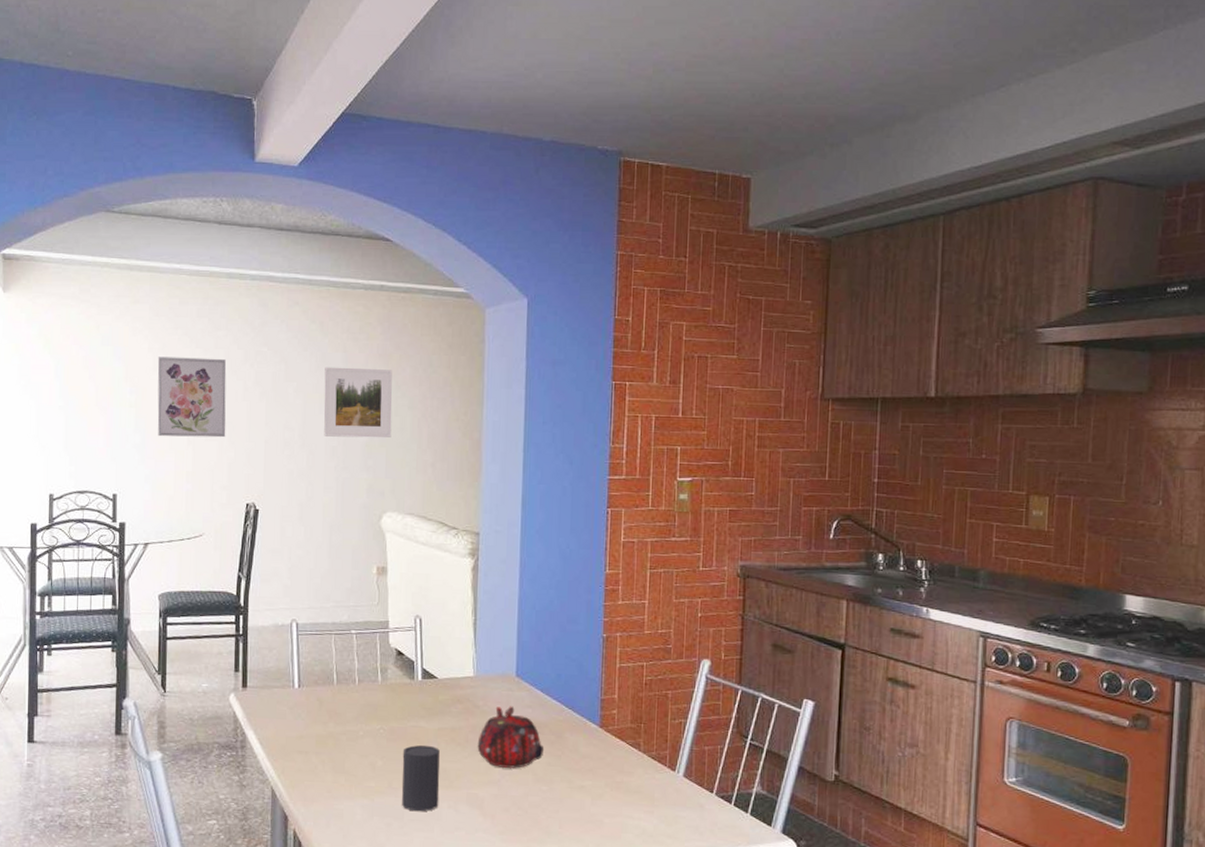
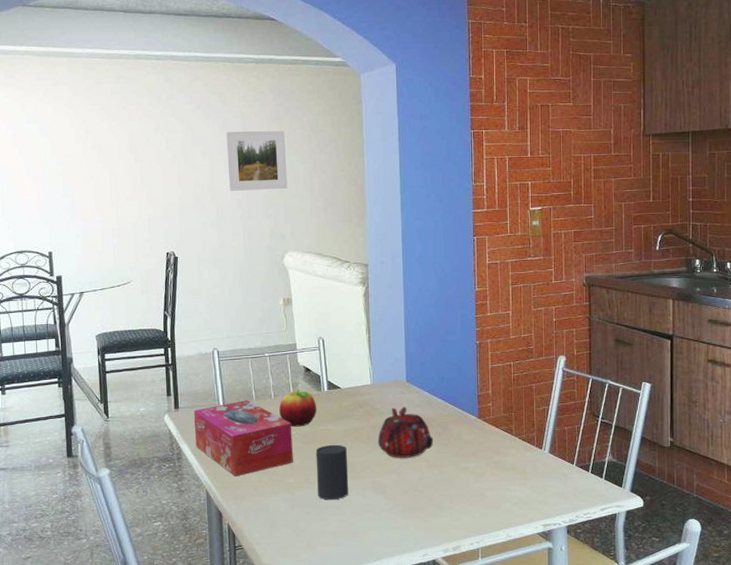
wall art: present [157,356,227,438] -> none [79,129,144,200]
tissue box: none [263,684,377,774] -> present [193,400,293,477]
fruit: none [363,676,408,721] -> present [279,389,317,427]

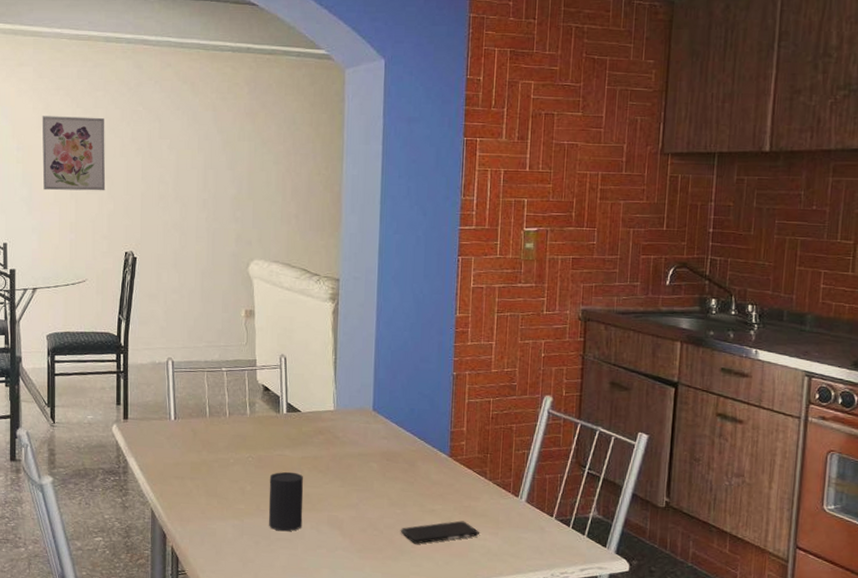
wall art: none [79,129,144,200] -> present [42,116,106,191]
tissue box: present [193,400,293,477] -> none [142,416,246,497]
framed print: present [226,131,288,191] -> none [195,125,259,191]
fruit: present [279,389,317,427] -> none [234,409,274,450]
teapot: present [378,406,434,458] -> none [337,437,399,493]
smartphone: none [438,475,510,500] -> present [400,520,479,544]

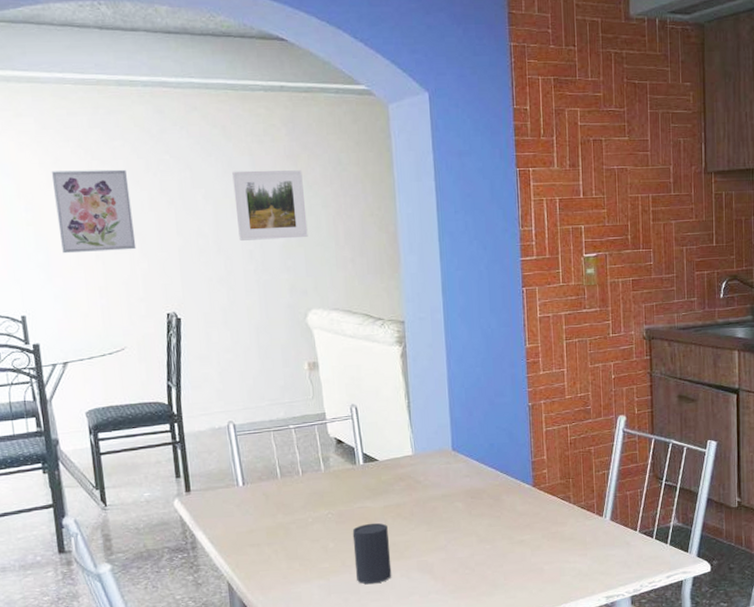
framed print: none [195,125,259,191] -> present [232,170,308,241]
smartphone: present [400,520,479,544] -> none [491,547,569,576]

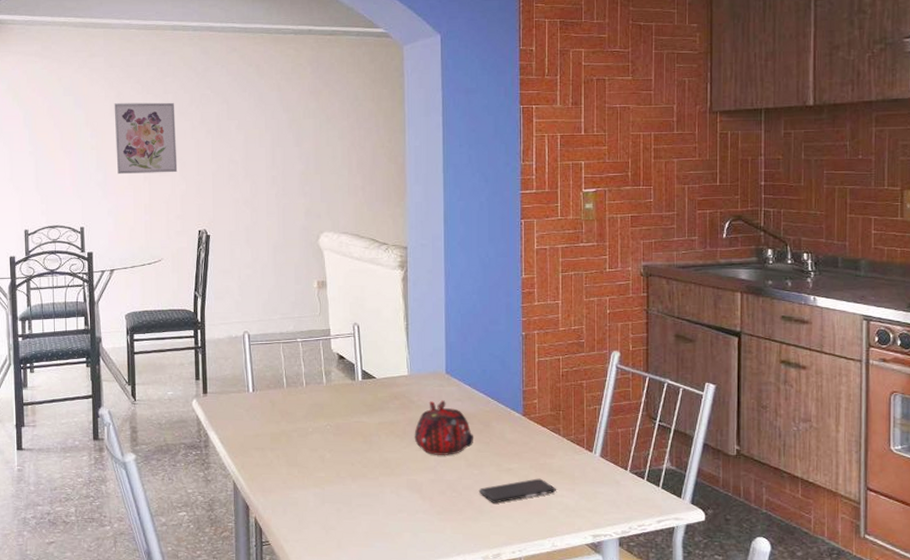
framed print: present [232,170,308,241] -> none [262,104,325,167]
cup: present [352,523,392,584] -> none [348,438,383,498]
teapot: none [422,477,485,534] -> present [414,400,474,455]
smartphone: none [491,547,569,576] -> present [478,478,556,504]

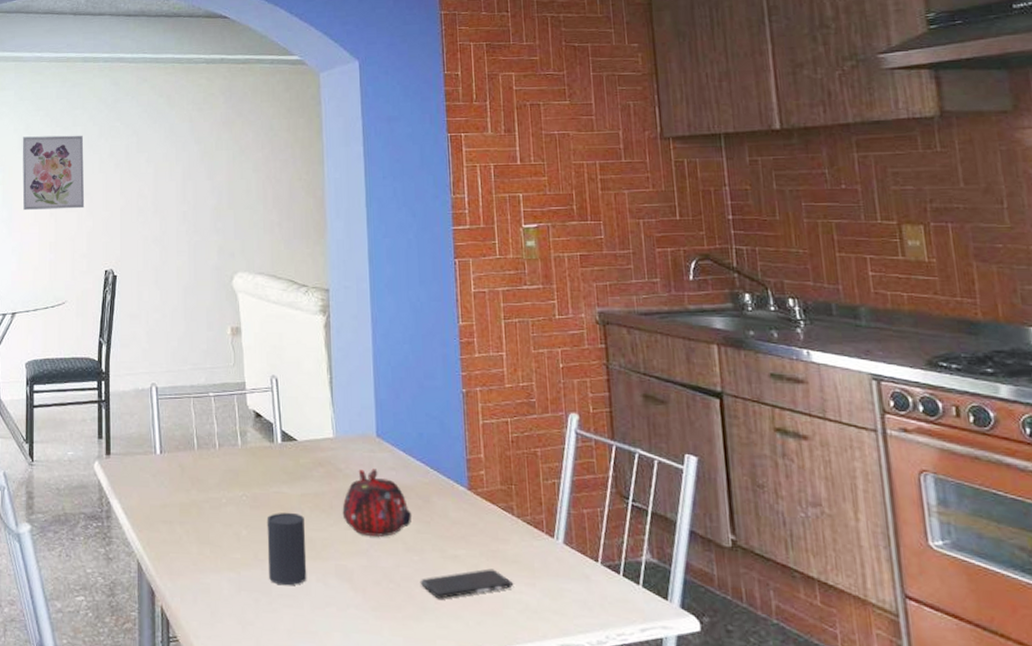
cup: none [348,438,383,498] -> present [266,512,307,586]

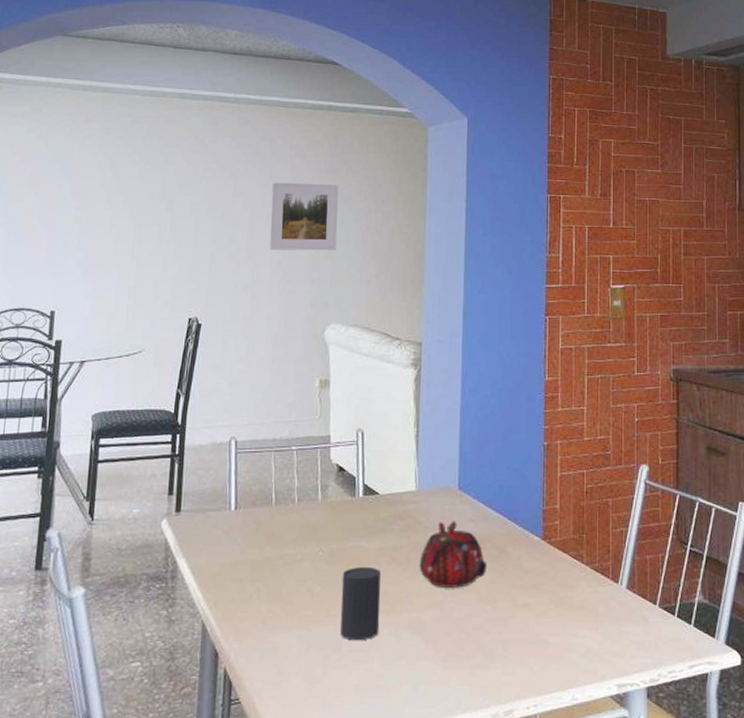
wall art: present [22,135,85,211] -> none [102,173,175,253]
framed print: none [173,136,238,202] -> present [270,182,339,251]
smartphone: present [419,568,513,599] -> none [490,615,577,647]

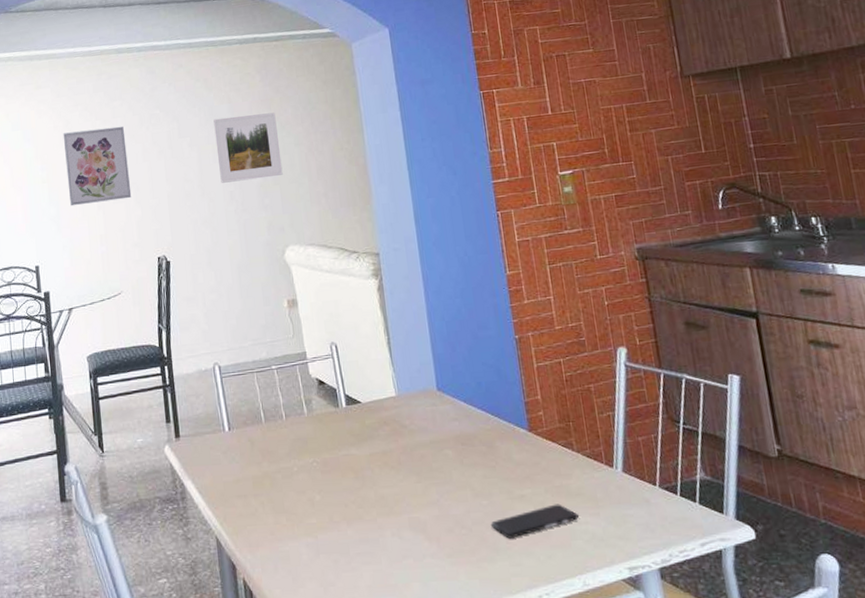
wall art: none [102,173,175,253] -> present [63,126,132,207]
cup: present [340,566,381,641] -> none [338,472,383,544]
teapot: present [419,521,488,588] -> none [410,421,478,487]
smartphone: none [490,615,577,647] -> present [490,504,579,539]

